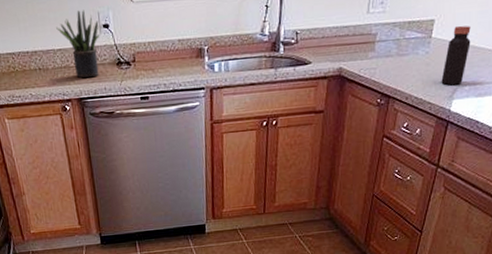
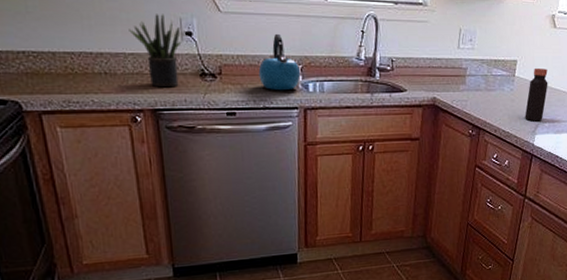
kettle: none [168,17,206,73] -> present [258,33,300,91]

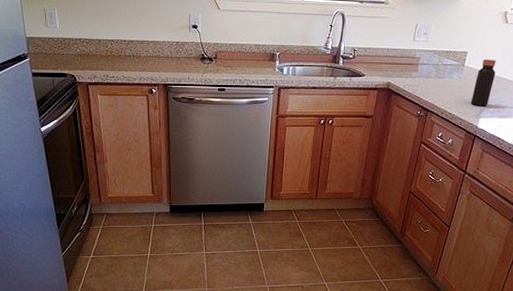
potted plant: present [129,14,182,88] -> none [152,11,189,68]
kettle: present [258,33,300,91] -> none [245,27,277,73]

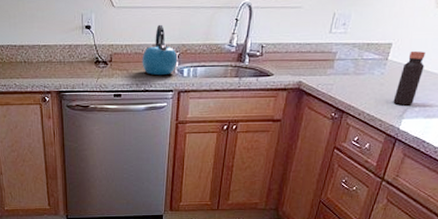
kettle: none [245,27,277,73] -> present [142,24,177,76]

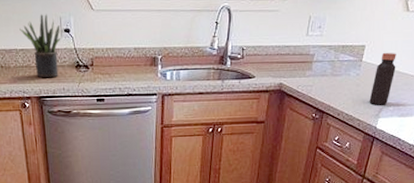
potted plant: none [43,11,82,74] -> present [19,14,61,78]
kettle: present [142,24,177,76] -> none [124,27,159,79]

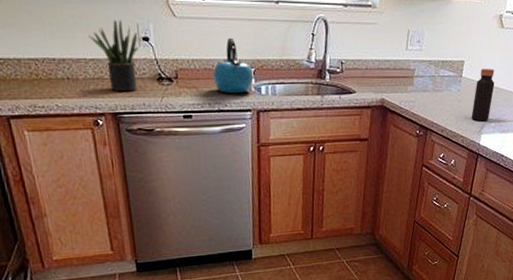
kettle: none [124,27,159,79] -> present [213,37,253,94]

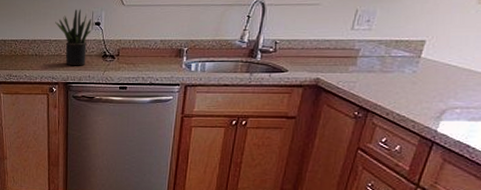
kettle: present [213,37,253,94] -> none [149,21,185,70]
bottle: present [471,68,495,121] -> none [428,48,467,106]

